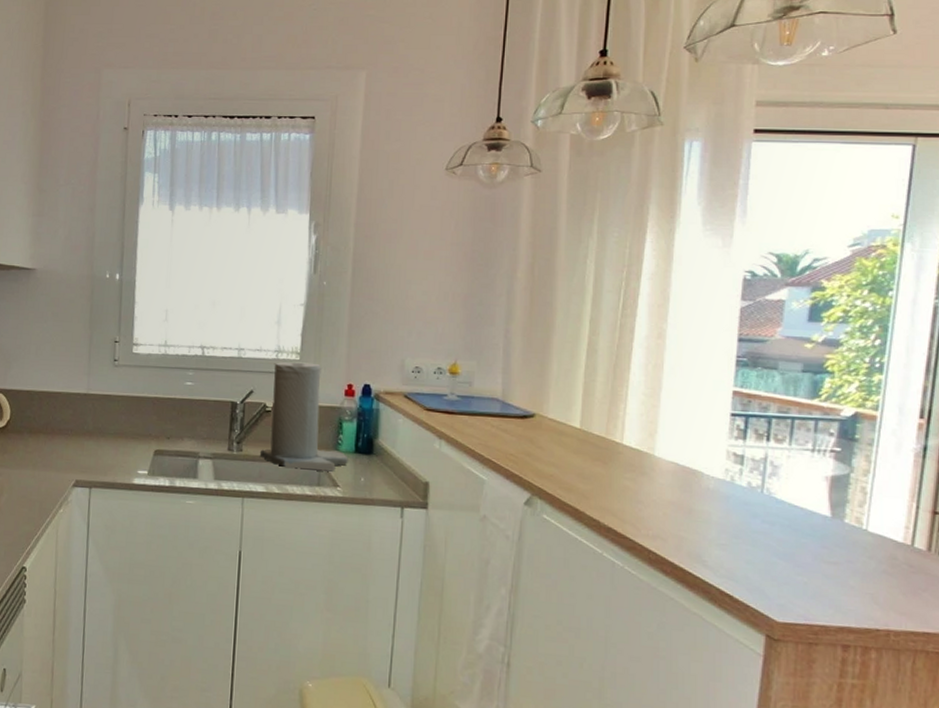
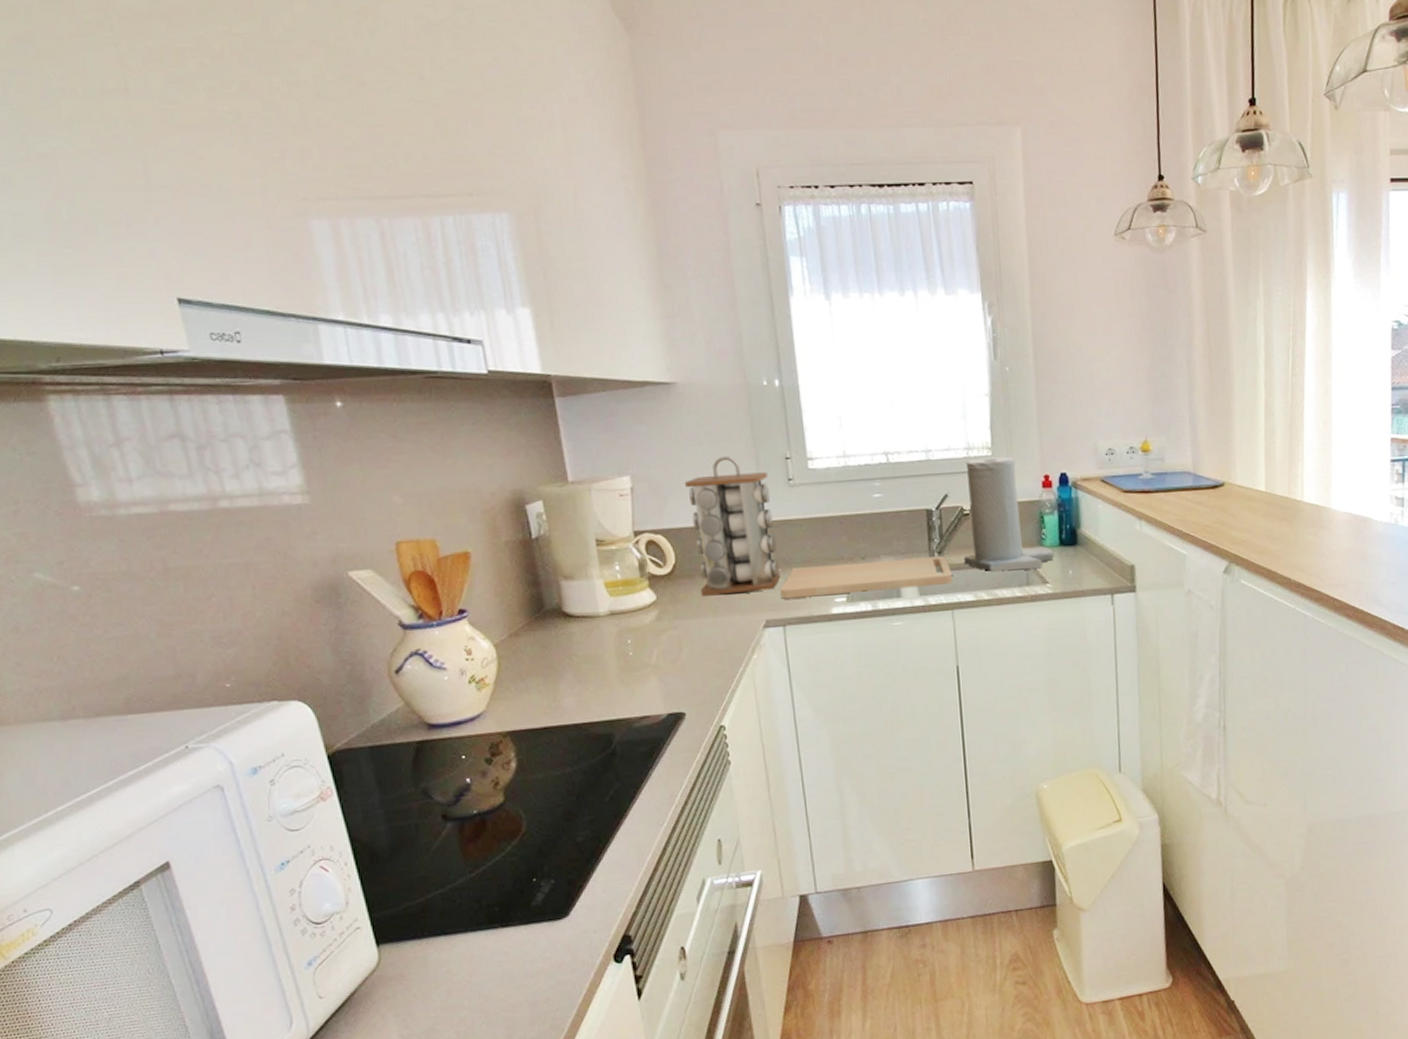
spice rack: none [26,333,97,454] -> present [684,455,781,596]
cutting board: none [92,438,248,473] -> present [781,556,953,599]

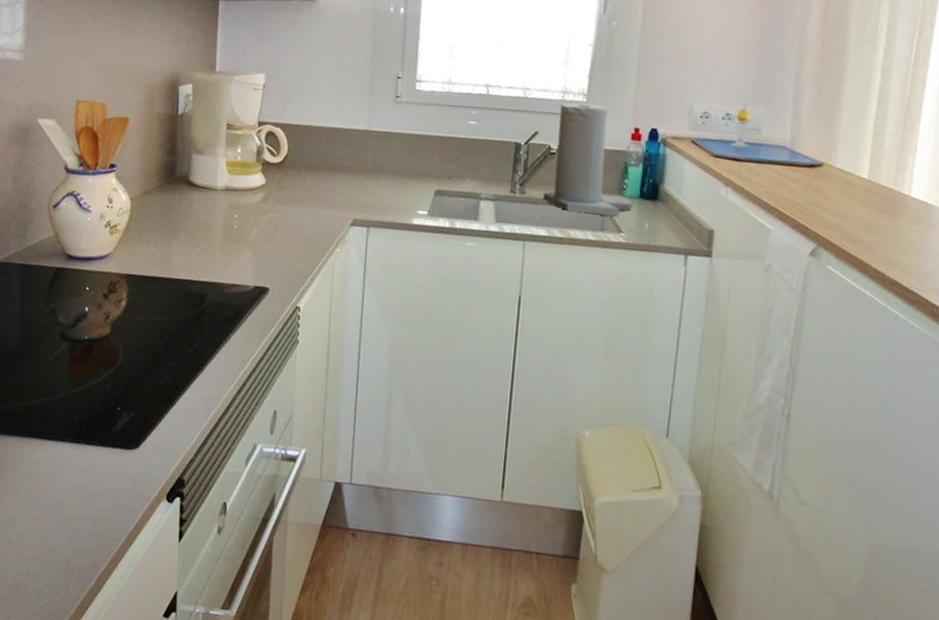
spice rack: present [684,455,781,596] -> none [303,67,379,192]
cutting board: present [781,556,953,599] -> none [370,176,530,216]

